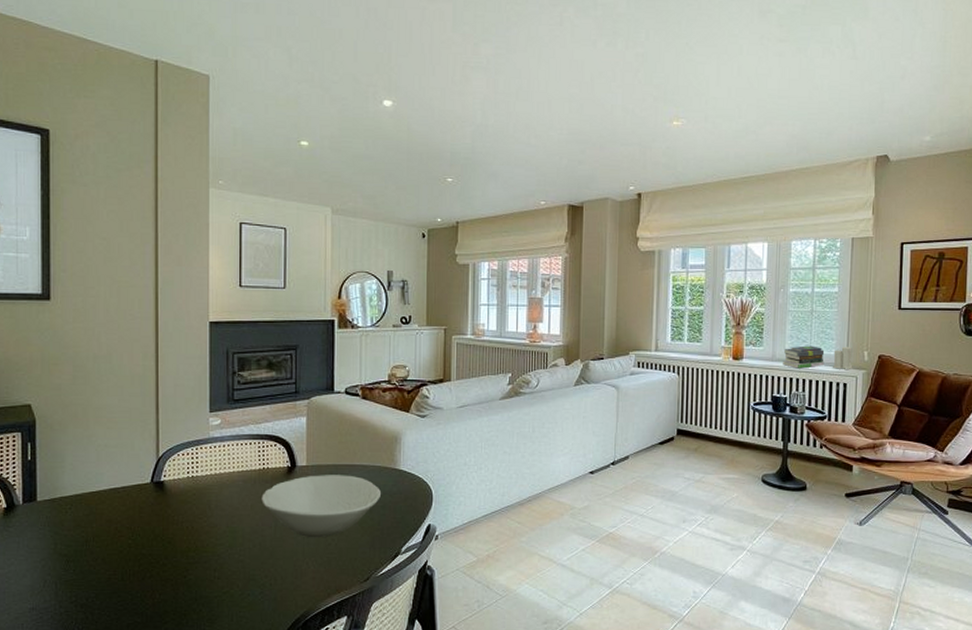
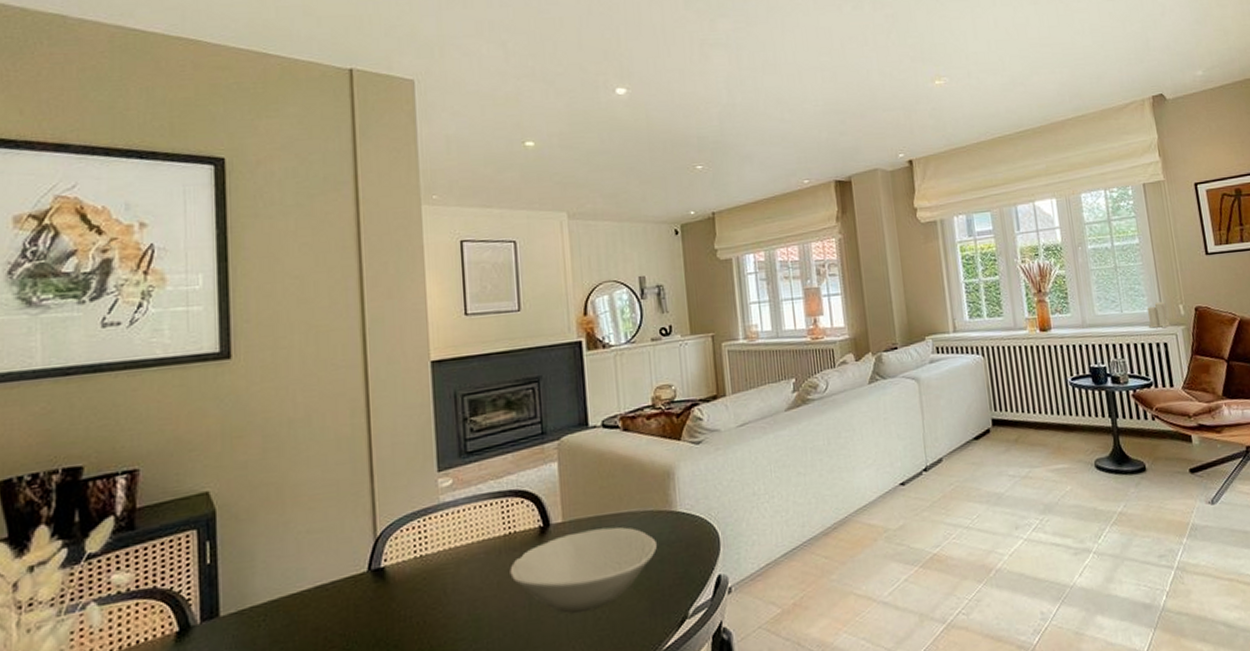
books: present [783,345,825,369] -> none [1094,305,1140,333]

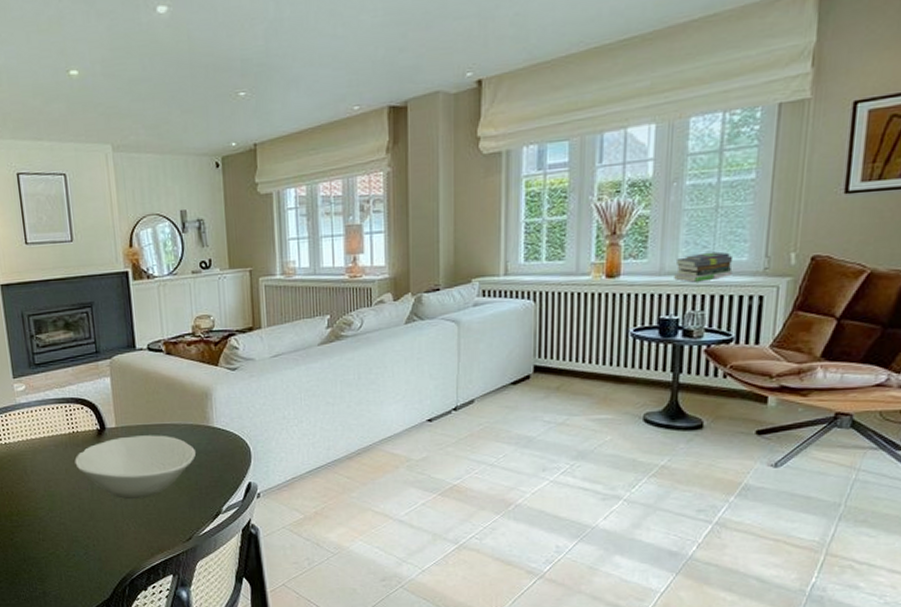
books: none [1094,305,1140,333] -> present [674,251,734,282]
candle: present [1148,301,1171,329] -> none [743,248,774,279]

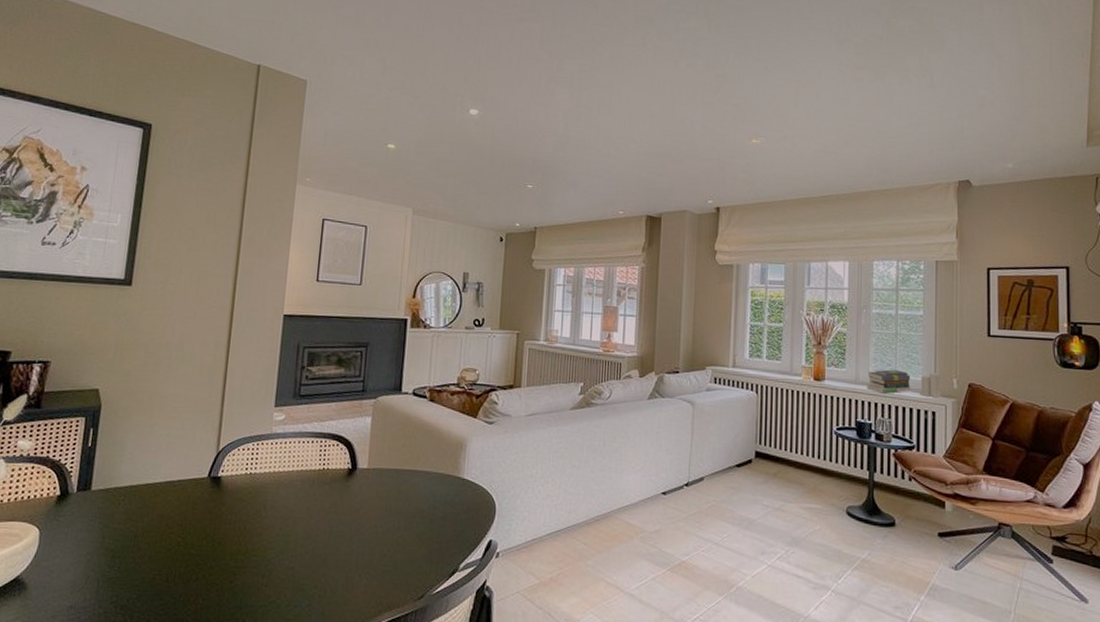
bowl: present [74,435,197,500] -> none [318,479,443,548]
candle: none [743,248,774,279] -> present [919,372,942,397]

